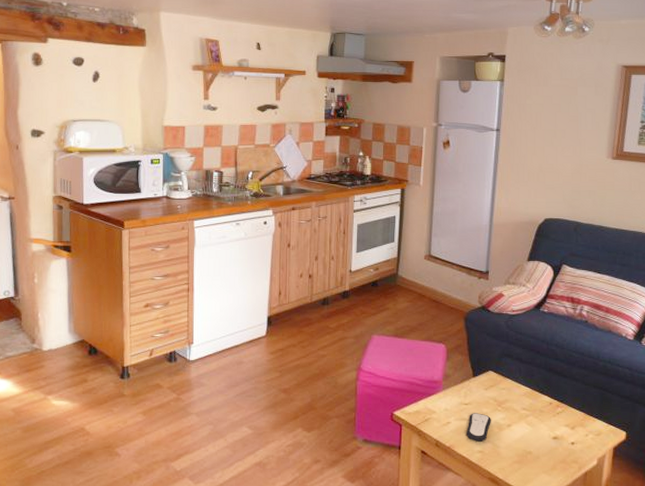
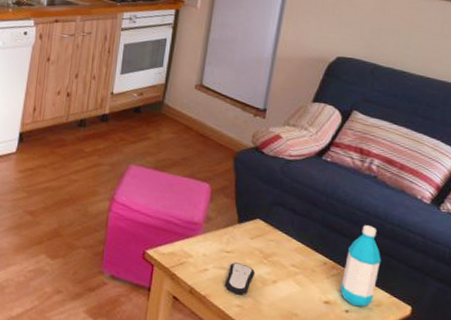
water bottle: none [566,365,597,438] -> present [340,225,381,307]

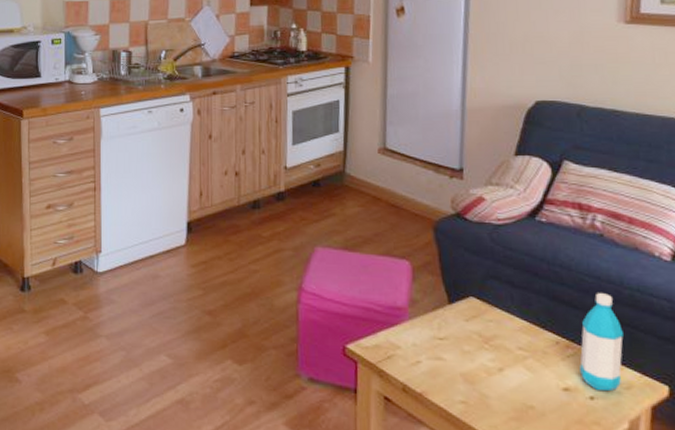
remote control: present [225,262,256,295] -> none [443,351,477,389]

